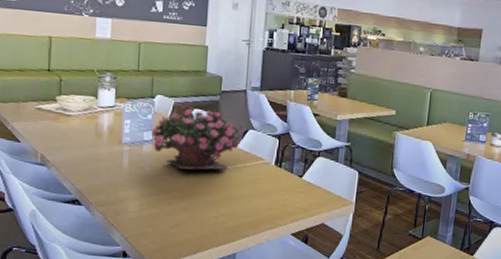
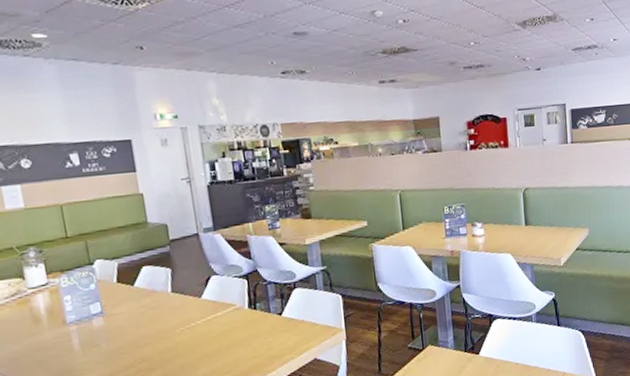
potted flower: present [151,105,244,171] -> none [98,264,205,337]

